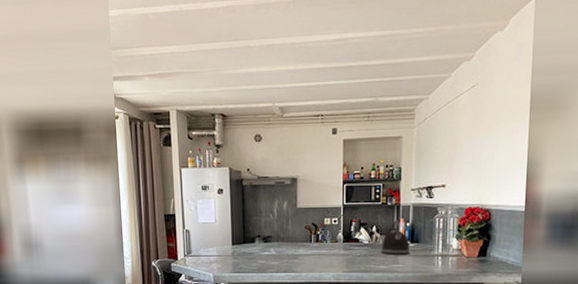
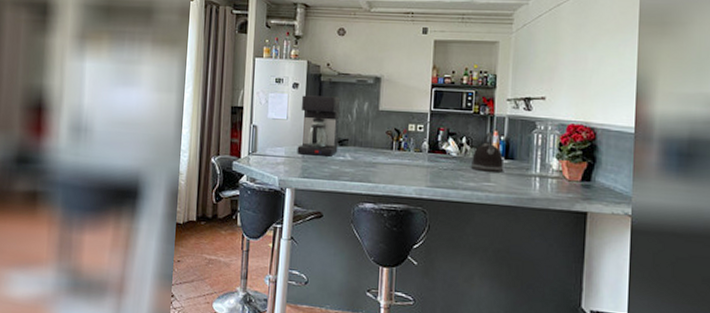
coffee maker: none [226,199,263,253] -> present [297,95,341,157]

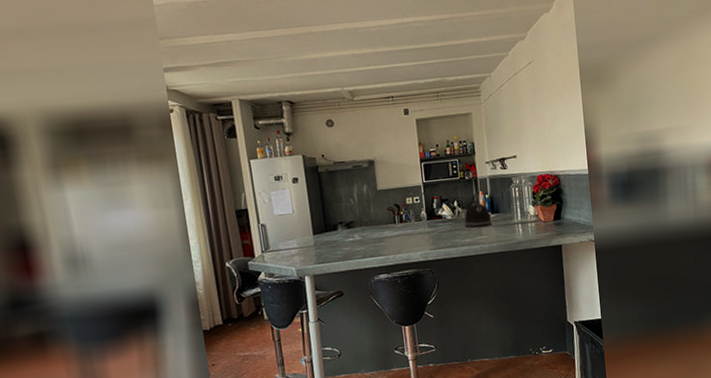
coffee maker: present [297,95,341,157] -> none [303,184,347,243]

